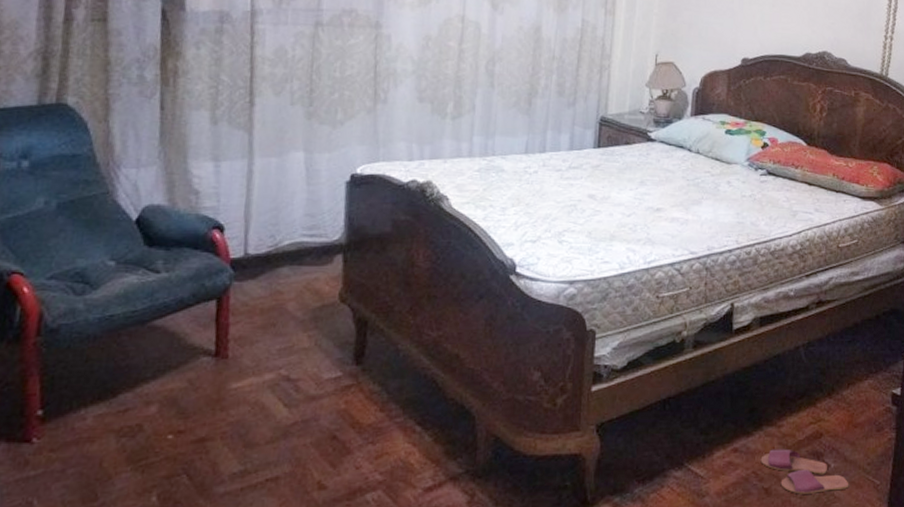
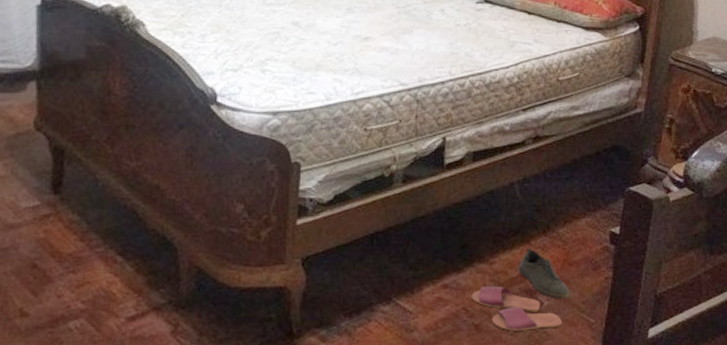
shoe: none [805,410,855,461] -> present [518,248,570,299]

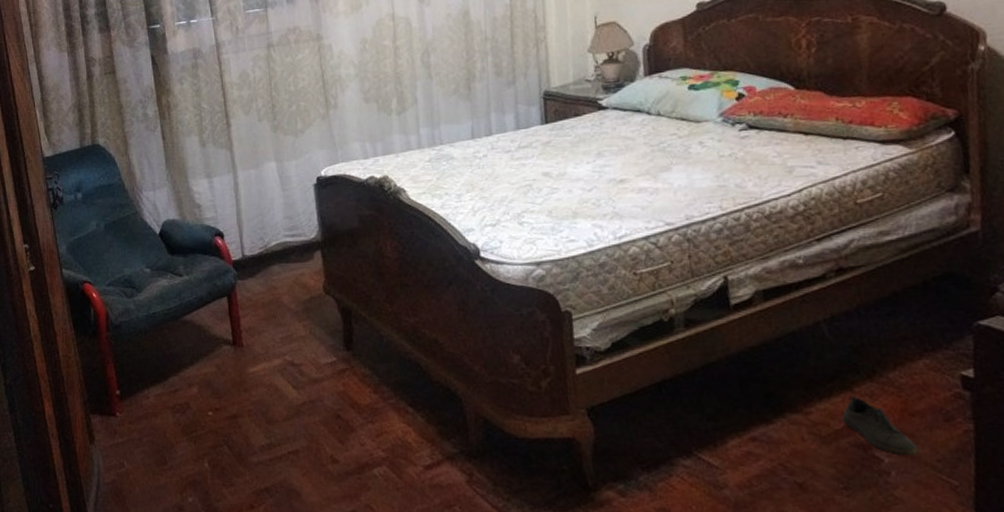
slippers: present [471,286,563,331] -> none [787,439,914,492]

